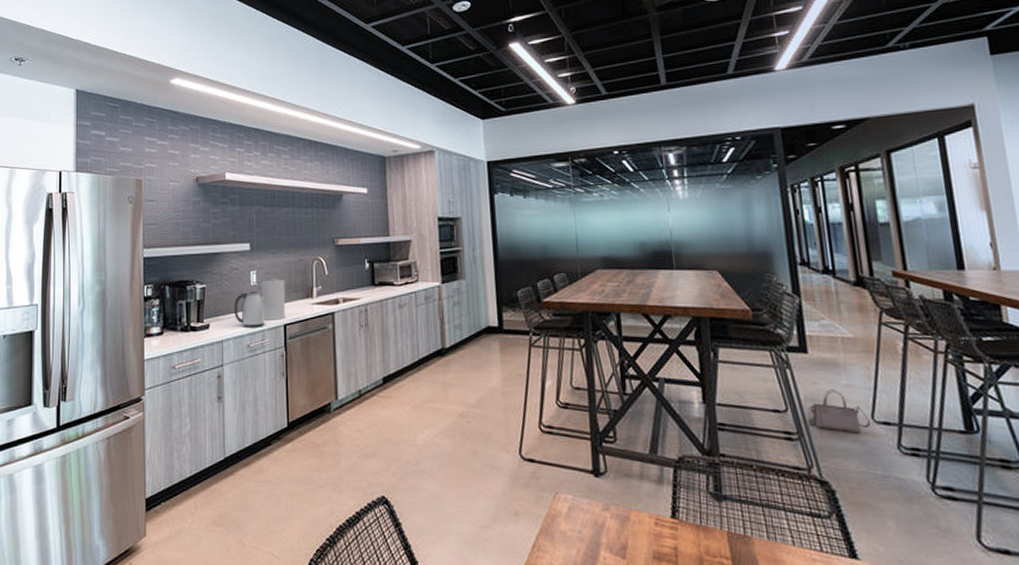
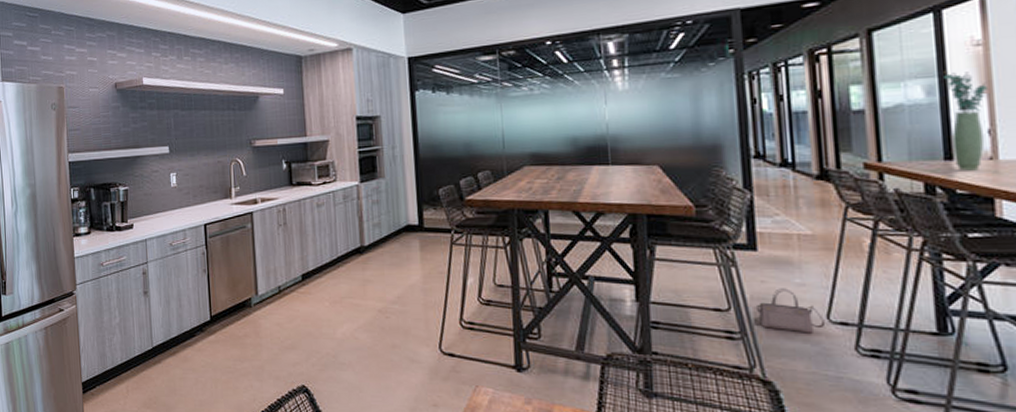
kettle: present [234,292,265,329] -> none [156,193,186,228]
paper towel holder: present [261,278,286,320] -> none [181,180,206,220]
vase: none [950,189,989,280] -> present [943,70,987,171]

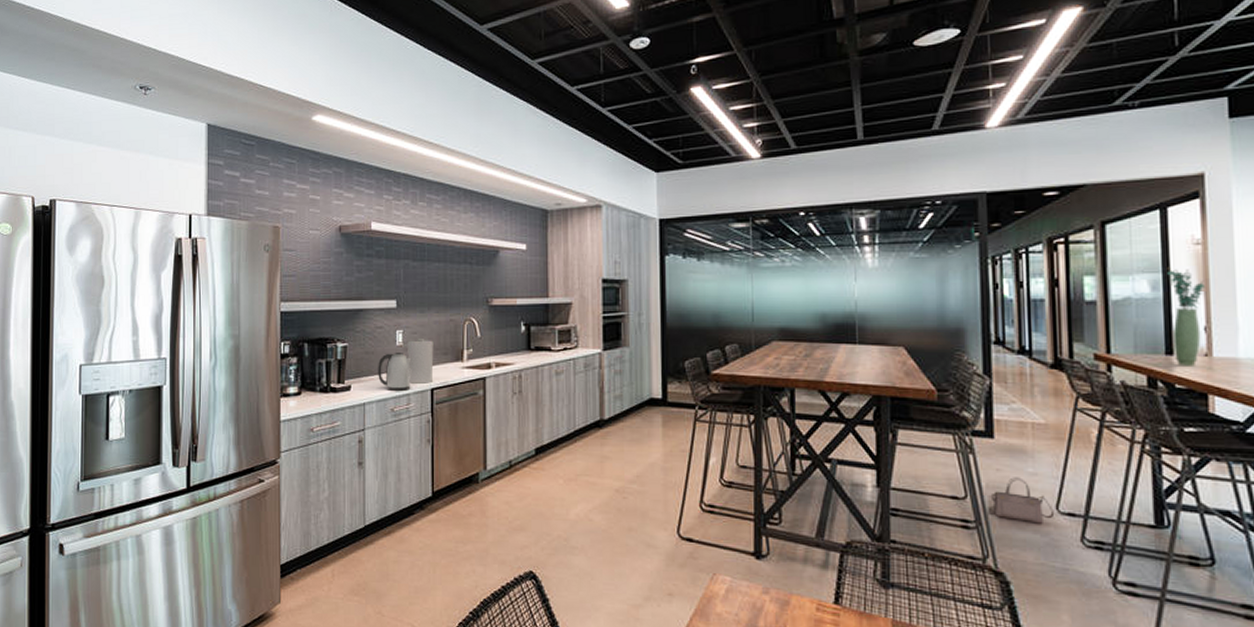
kettle: none [156,193,186,228] -> present [378,353,411,392]
paper towel holder: none [181,180,206,220] -> present [407,339,434,384]

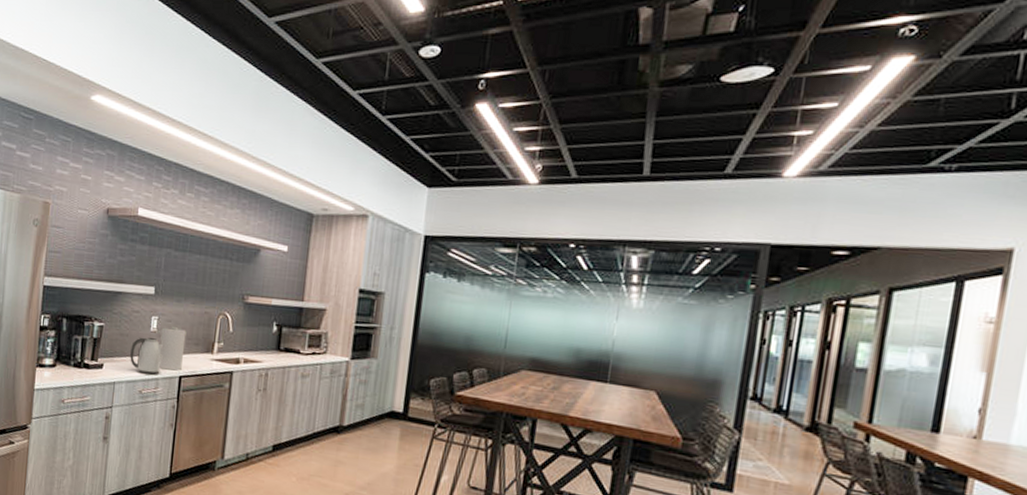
vase: present [1167,266,1205,366] -> none [940,342,990,447]

